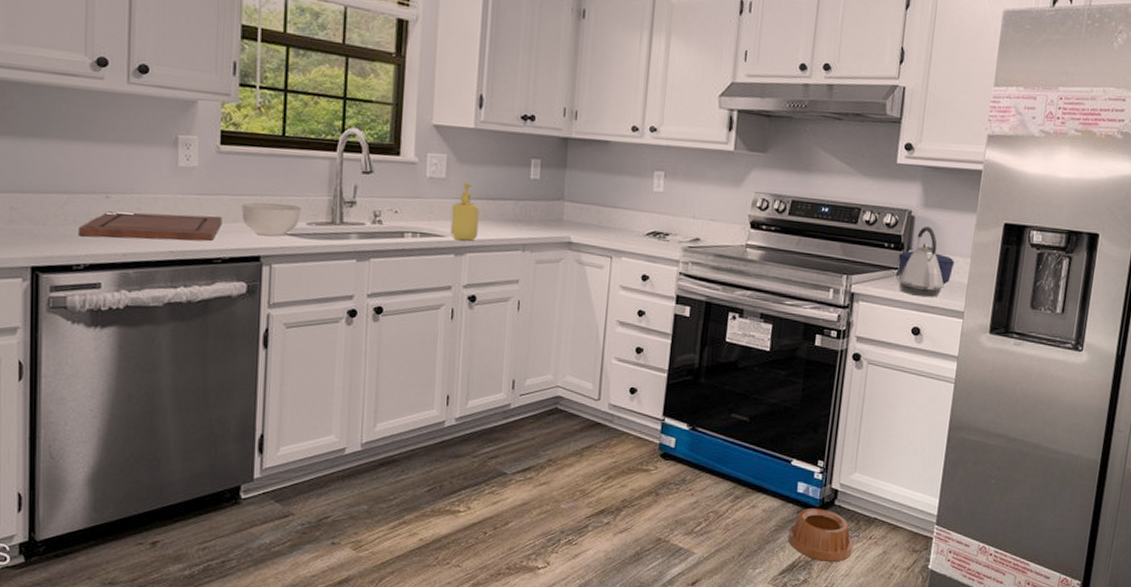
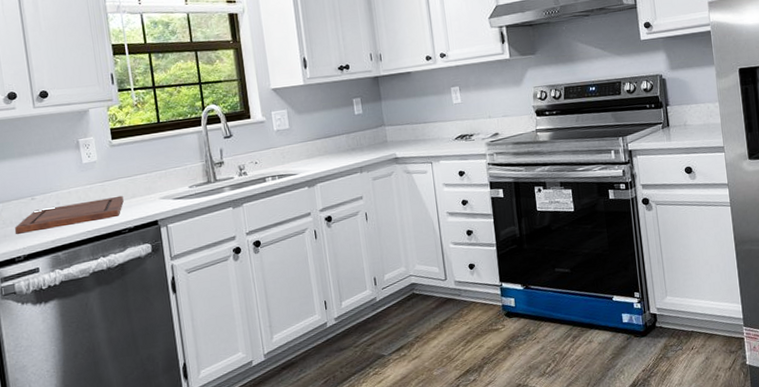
bowl: present [241,202,302,237] -> none [136,174,183,204]
soap dispenser: present [449,182,480,241] -> none [298,128,323,175]
pet bowl: present [788,508,853,562] -> none [623,332,680,377]
kettle: present [898,226,944,298] -> none [664,84,702,142]
cooking pot: present [898,246,954,285] -> none [659,100,707,129]

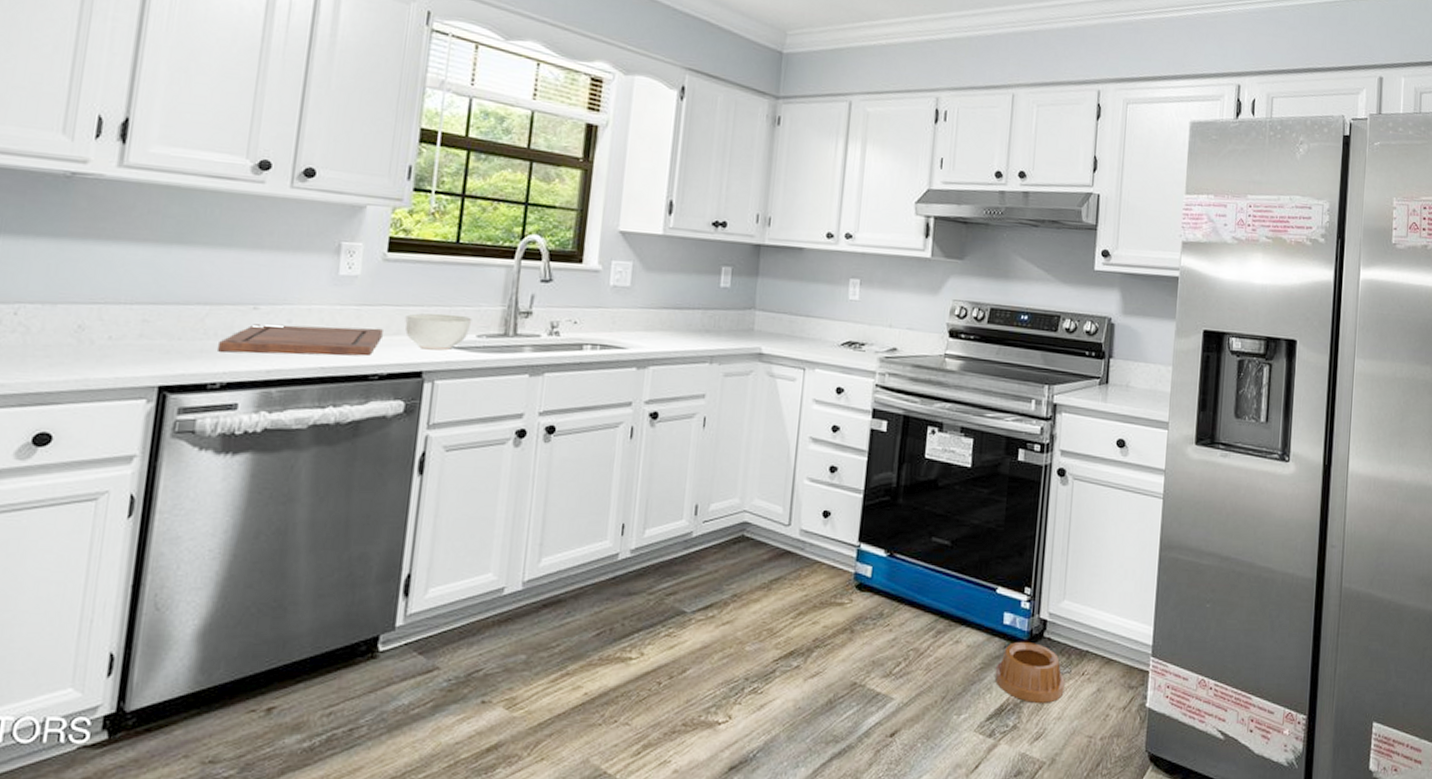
bowl: none [136,174,183,204] -> present [404,313,472,351]
pet bowl: none [623,332,680,377] -> present [994,641,1065,703]

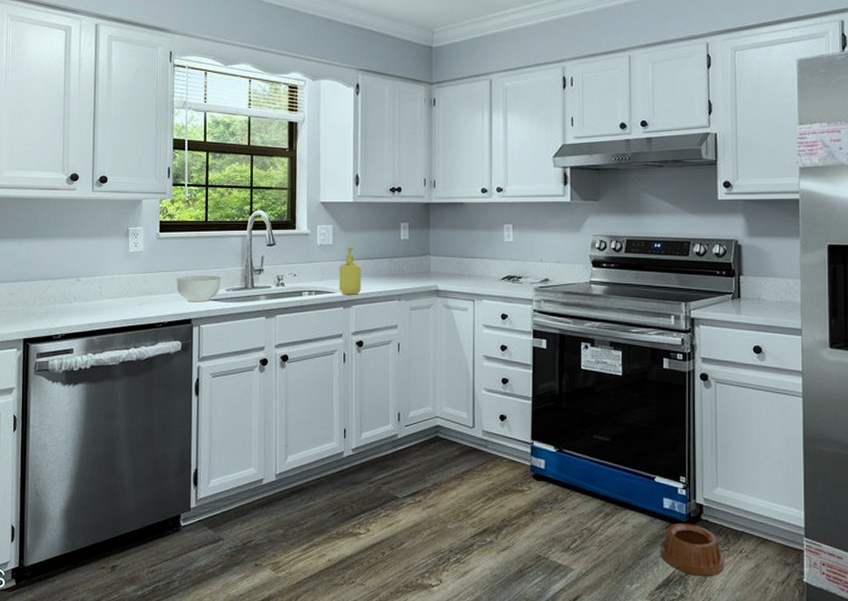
cutting board: present [218,324,383,356] -> none [57,289,162,313]
soap dispenser: none [632,290,665,353] -> present [338,246,361,295]

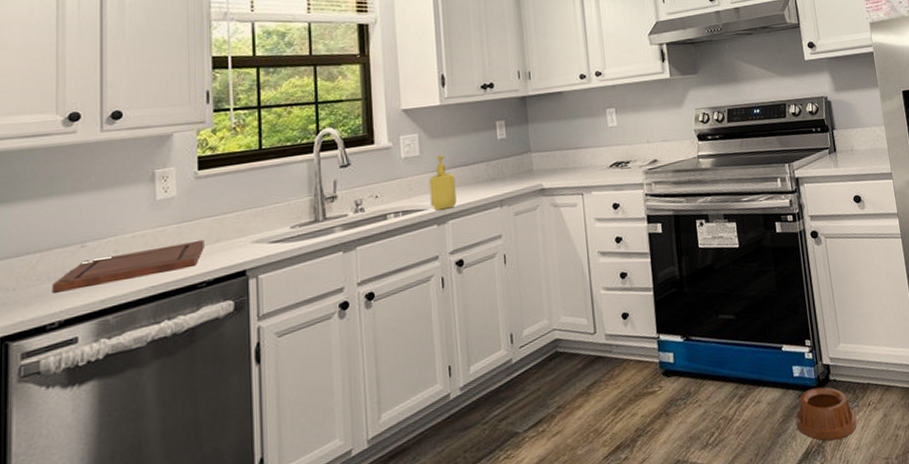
cutting board: none [57,289,162,313] -> present [53,241,204,293]
bowl: present [176,276,222,303] -> none [223,212,284,250]

